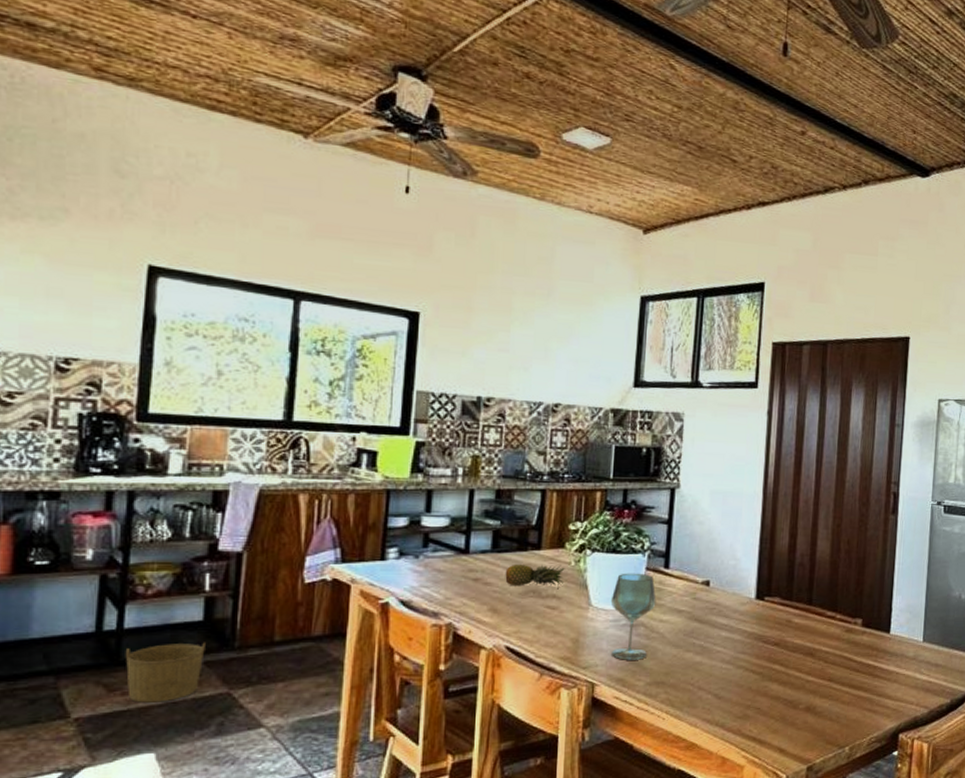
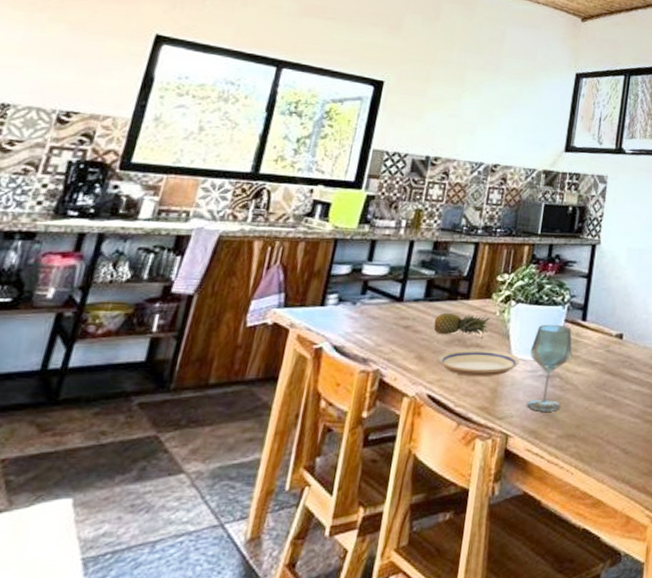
basket: present [125,642,207,703] -> none [59,383,144,444]
plate: none [513,600,601,627] -> present [438,349,520,376]

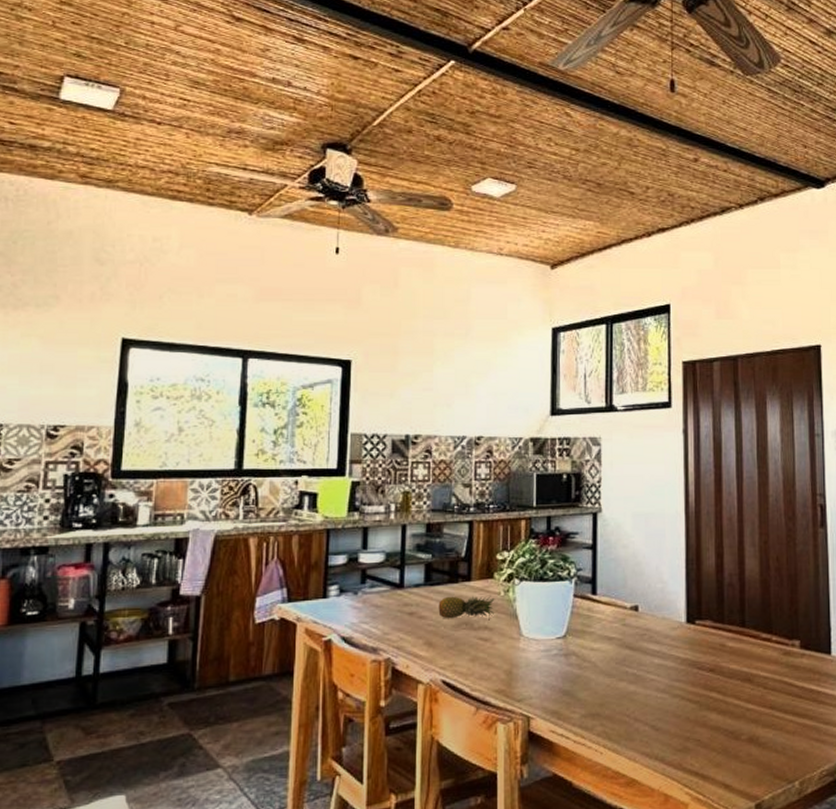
plate: present [438,349,520,376] -> none [448,631,532,659]
wine glass: present [527,324,573,412] -> none [541,600,586,692]

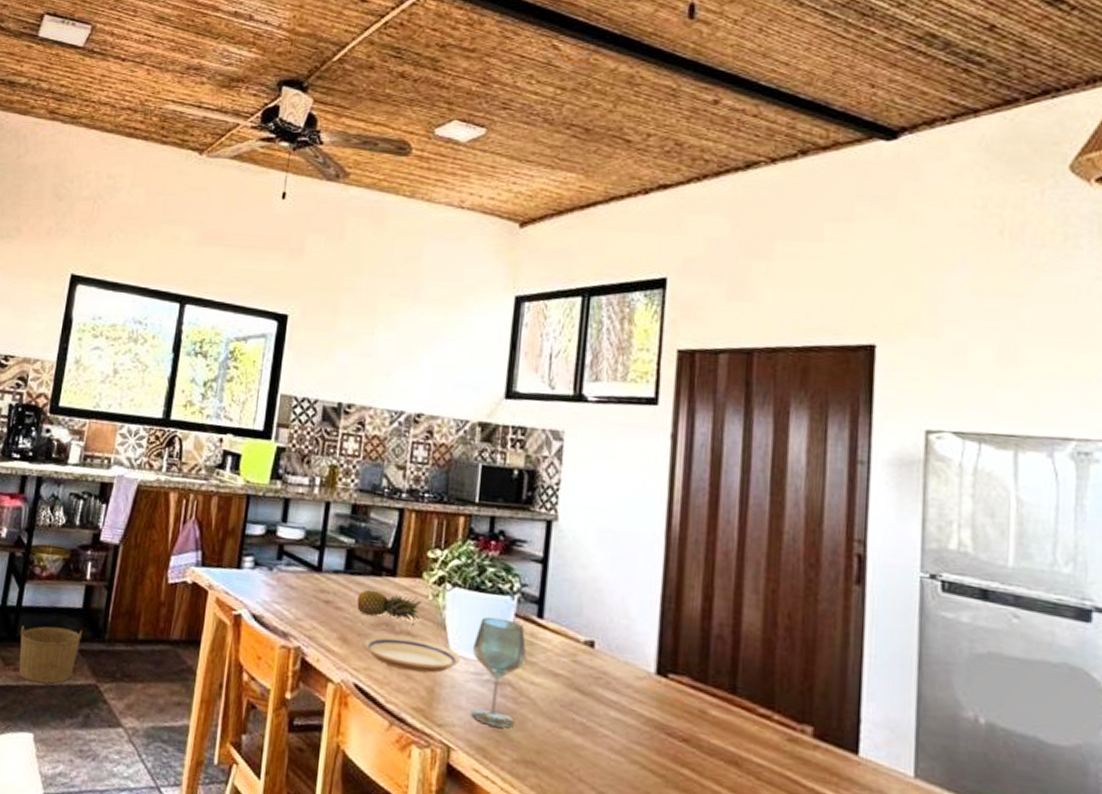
basket: none [100,684,170,745] -> present [19,626,83,684]
plate: none [448,631,532,659] -> present [364,635,460,673]
wine glass: none [541,600,586,692] -> present [472,617,527,728]

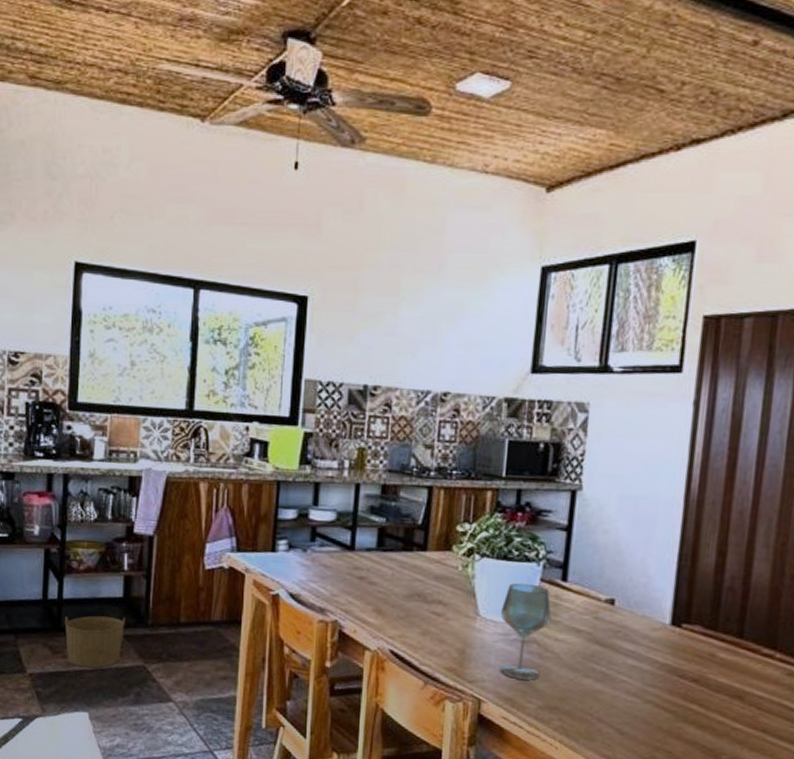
fruit: present [357,590,422,623] -> none [390,564,452,592]
plate: present [364,635,460,673] -> none [398,605,489,637]

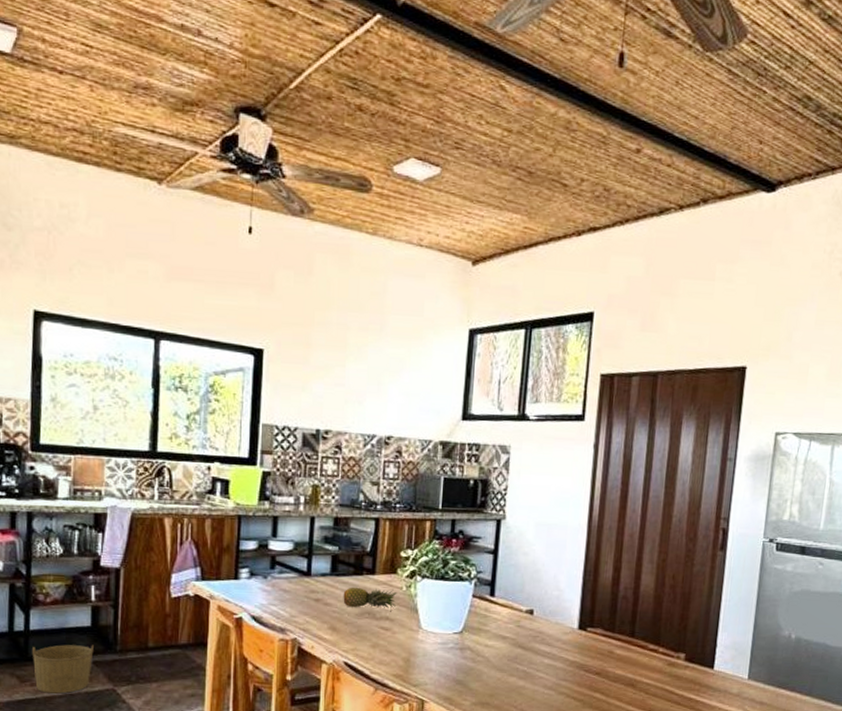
fruit: none [390,564,452,592] -> present [343,587,397,610]
wine glass: present [500,583,552,680] -> none [439,599,482,681]

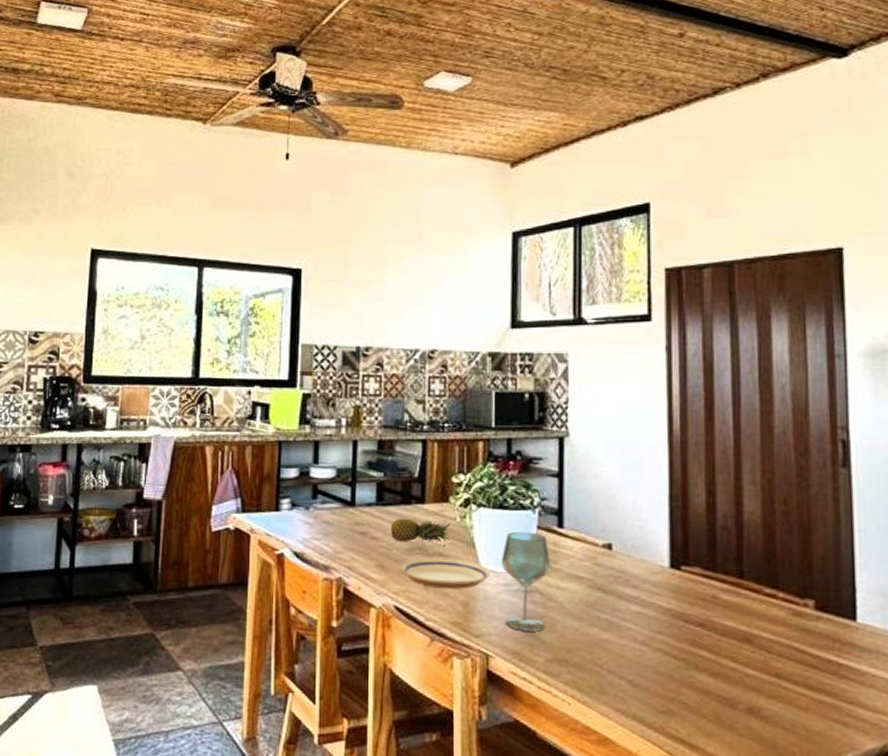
basket: present [31,645,95,694] -> none [75,583,136,638]
plate: none [351,621,430,647] -> present [401,558,490,589]
wine glass: none [439,599,482,681] -> present [501,531,551,632]

